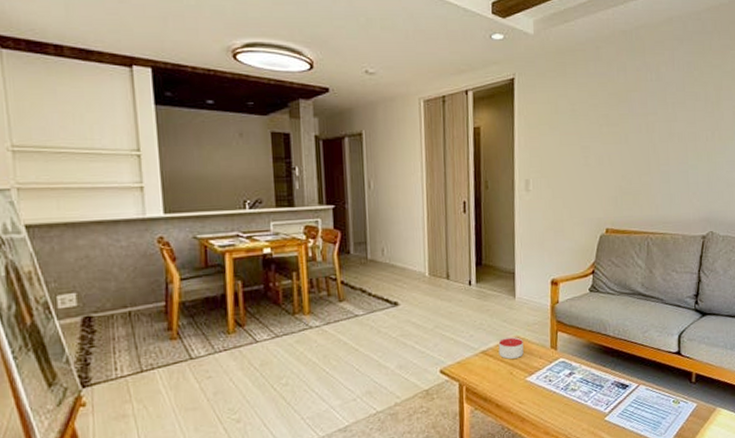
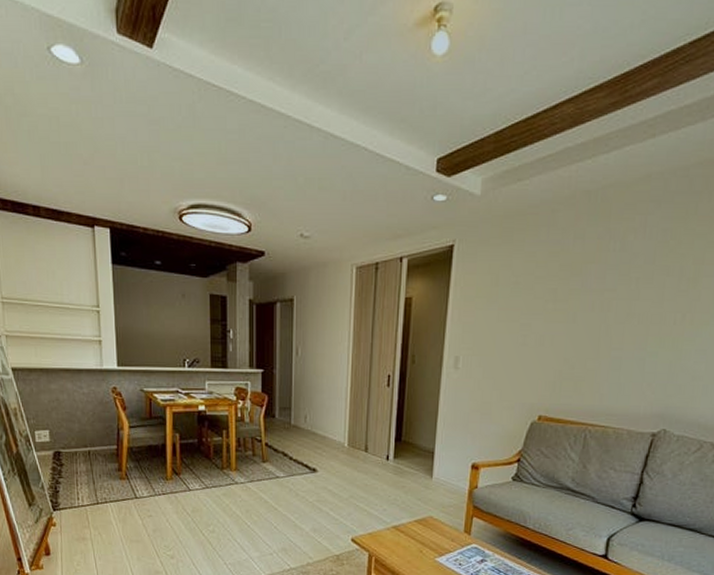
candle: present [498,336,524,359] -> none [410,515,436,538]

